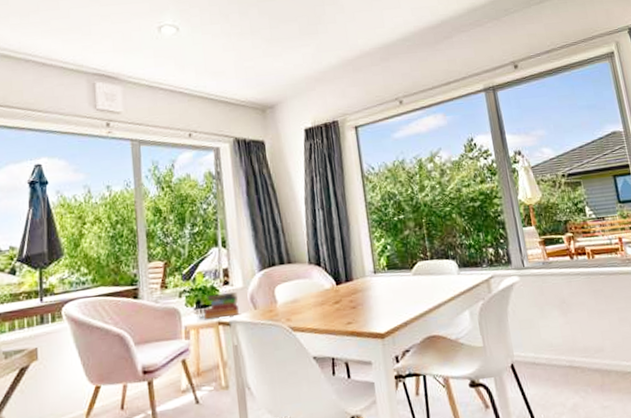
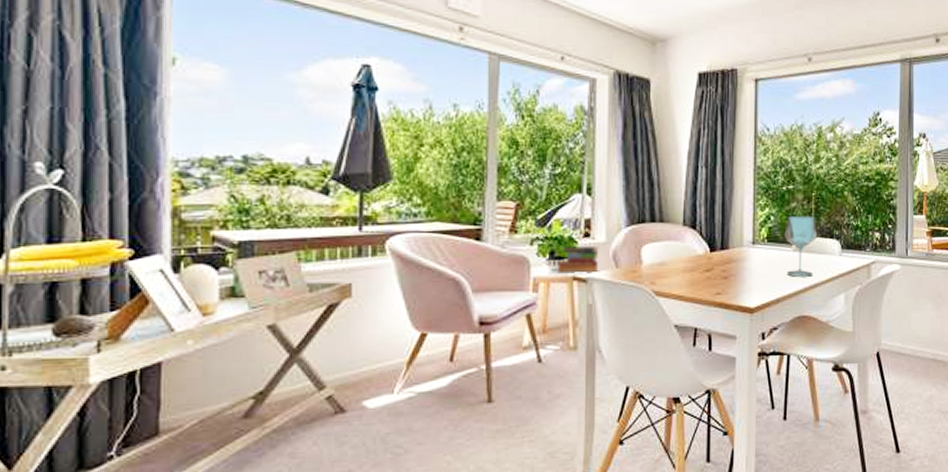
wine glass: none [402,241,435,300] -> present [784,215,817,277]

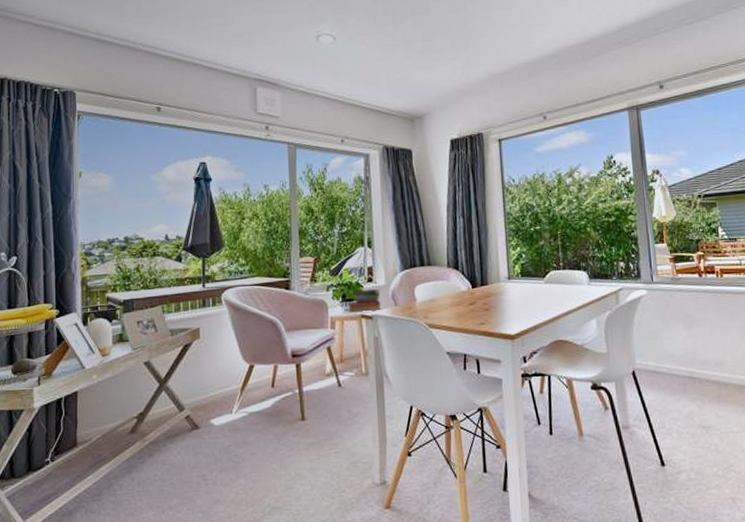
wine glass: present [784,215,817,277] -> none [535,251,566,306]

